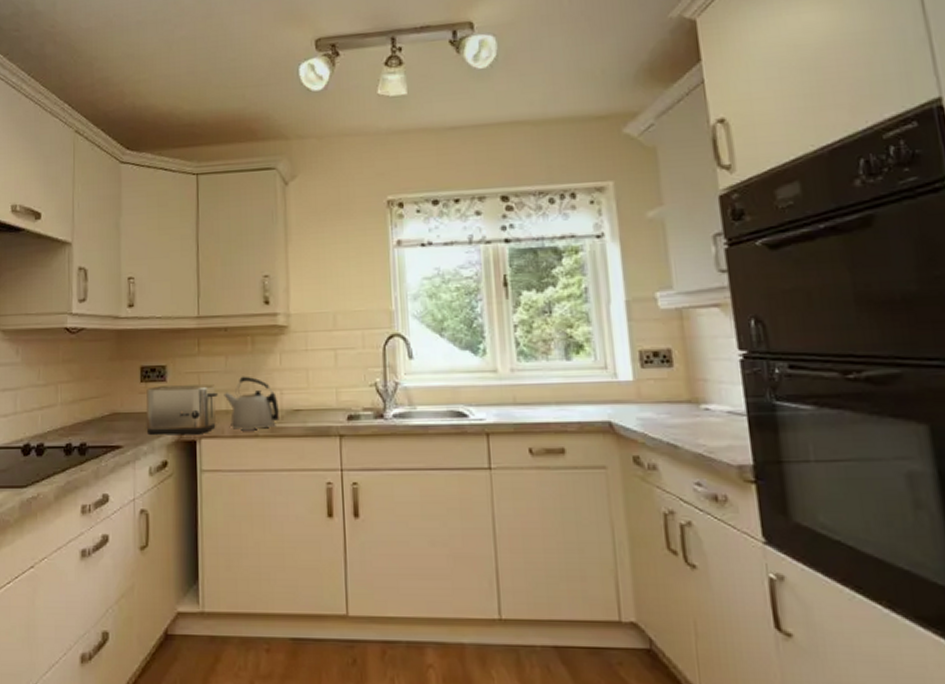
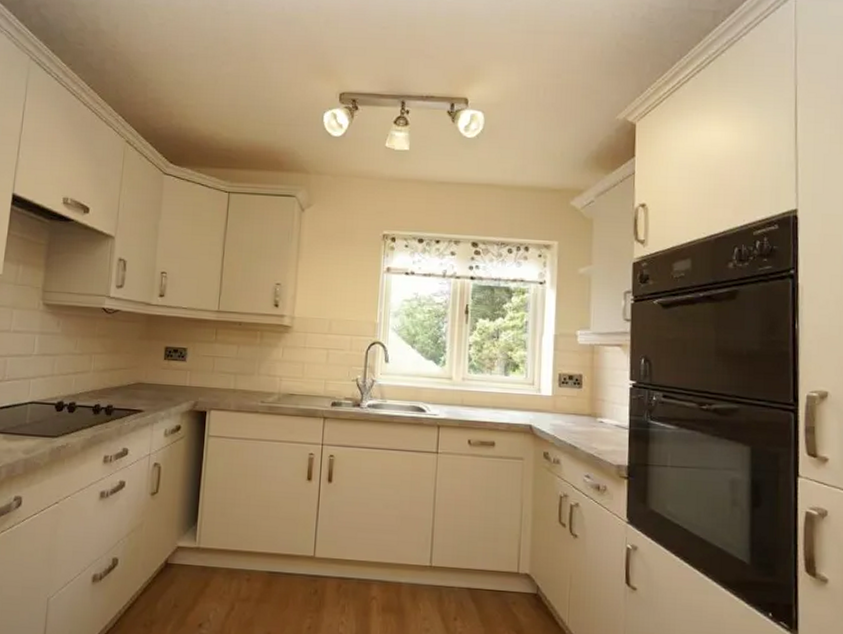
toaster: present [145,384,218,435] -> none [165,364,228,407]
kettle: present [224,376,279,431] -> none [233,363,277,408]

